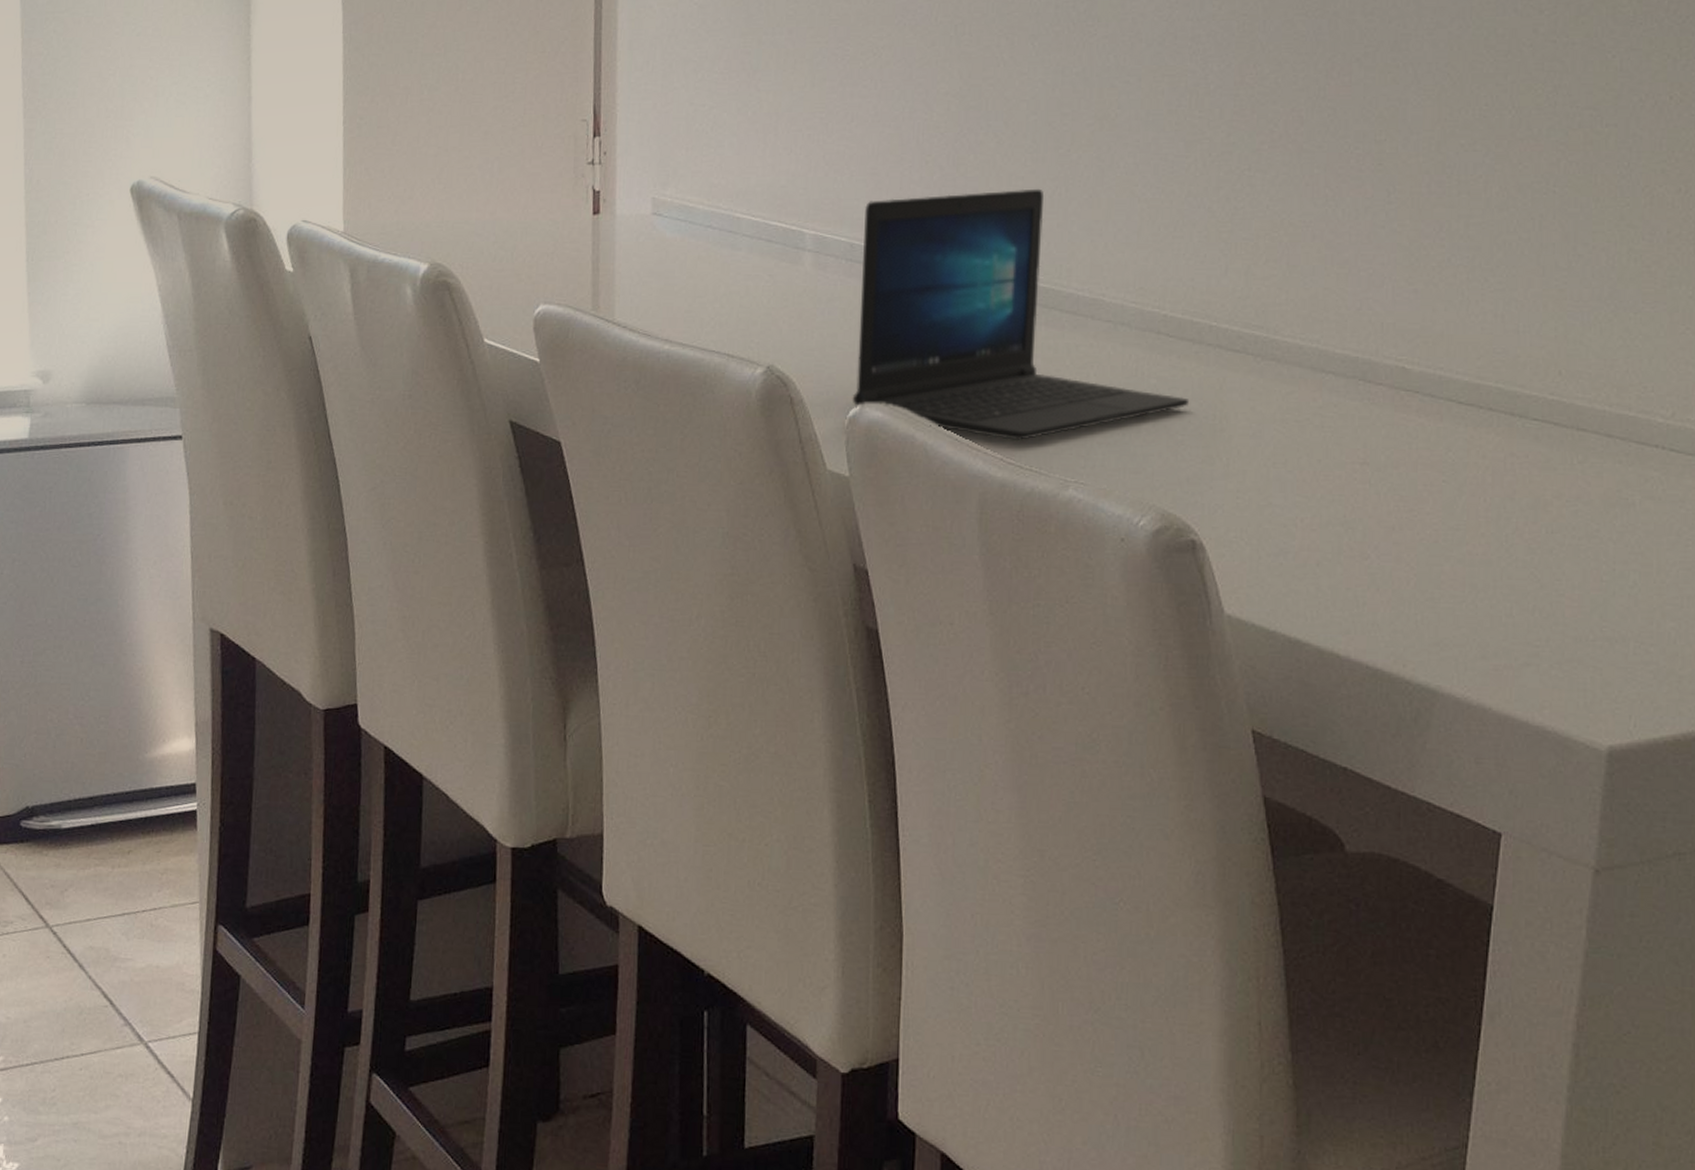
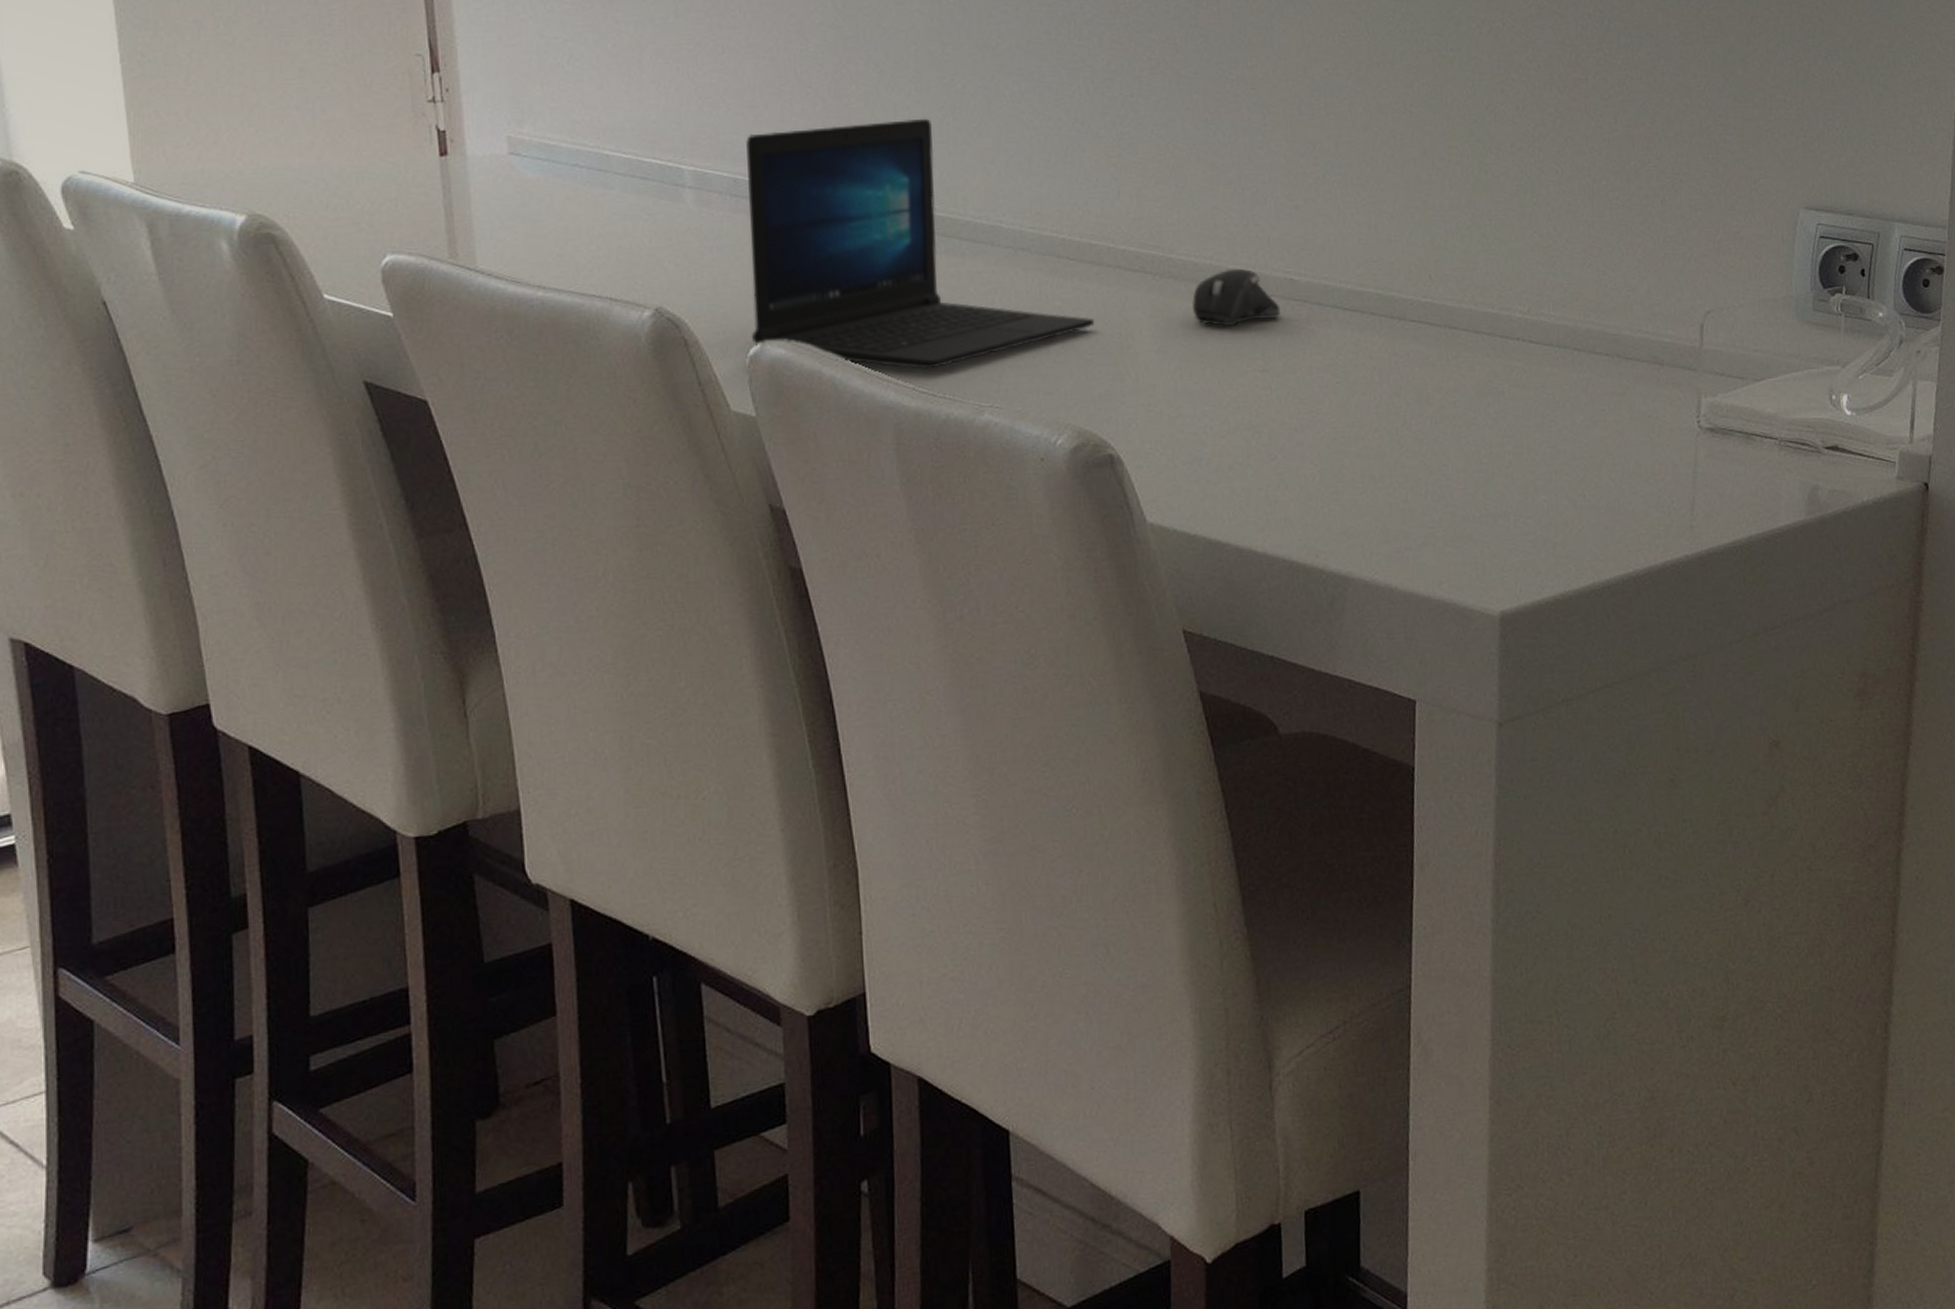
computer mouse: none [1292,353,1388,415] -> present [1191,268,1281,327]

